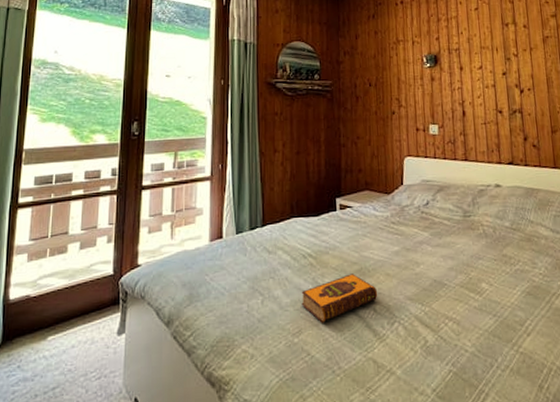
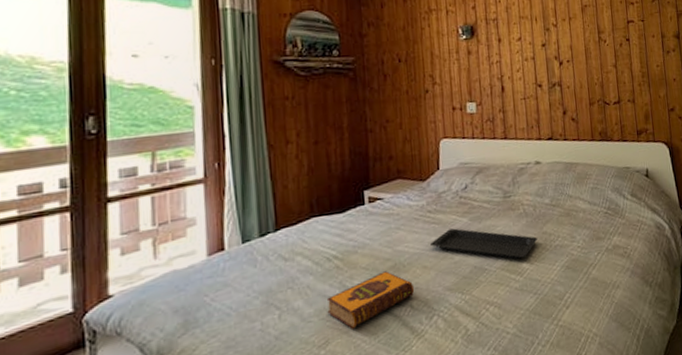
serving tray: none [394,241,497,278] -> present [431,228,537,260]

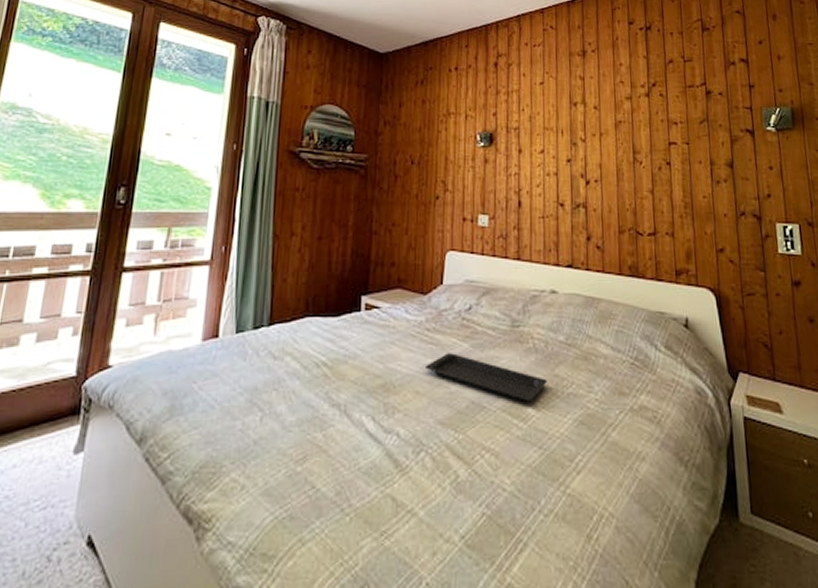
hardback book: present [326,271,415,330] -> none [309,389,403,449]

